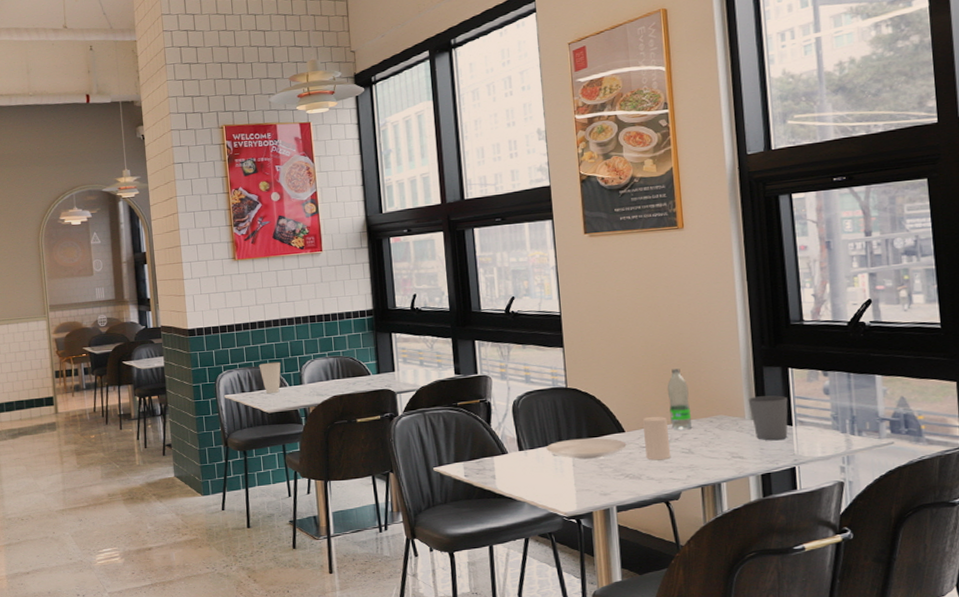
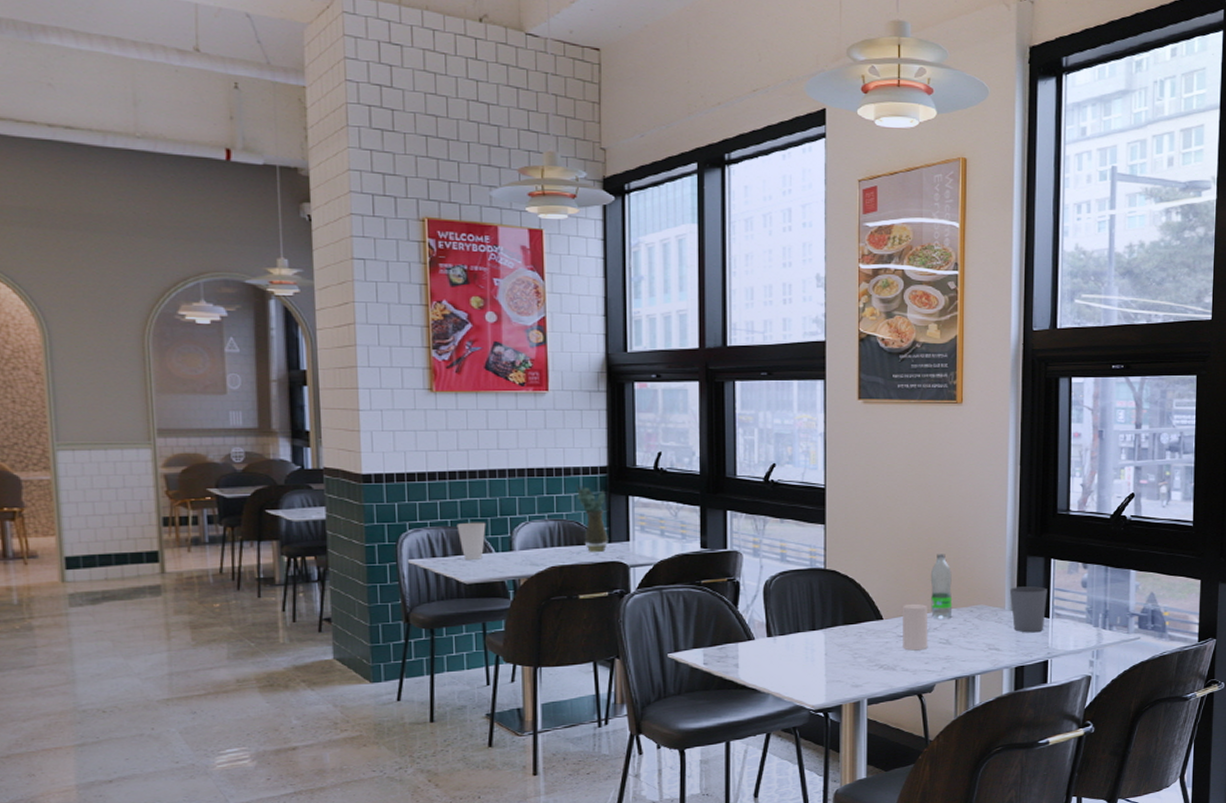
vase: none [348,326,378,383] -> present [575,485,608,553]
plate: present [546,437,627,459] -> none [797,624,884,648]

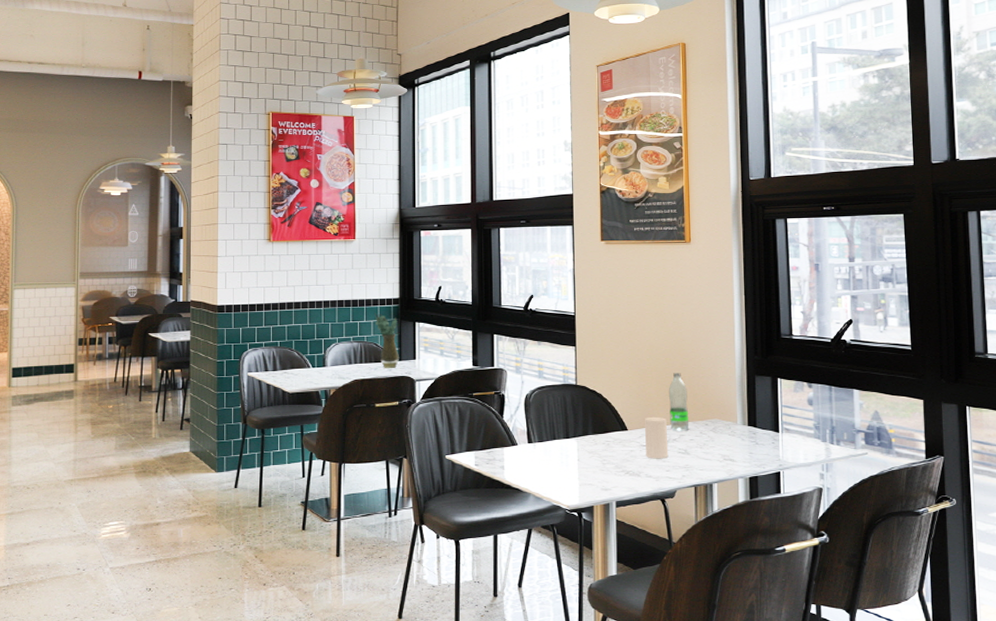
cup: present [456,522,486,561] -> none [284,343,306,374]
dixie cup: present [1009,586,1047,633] -> none [740,403,776,446]

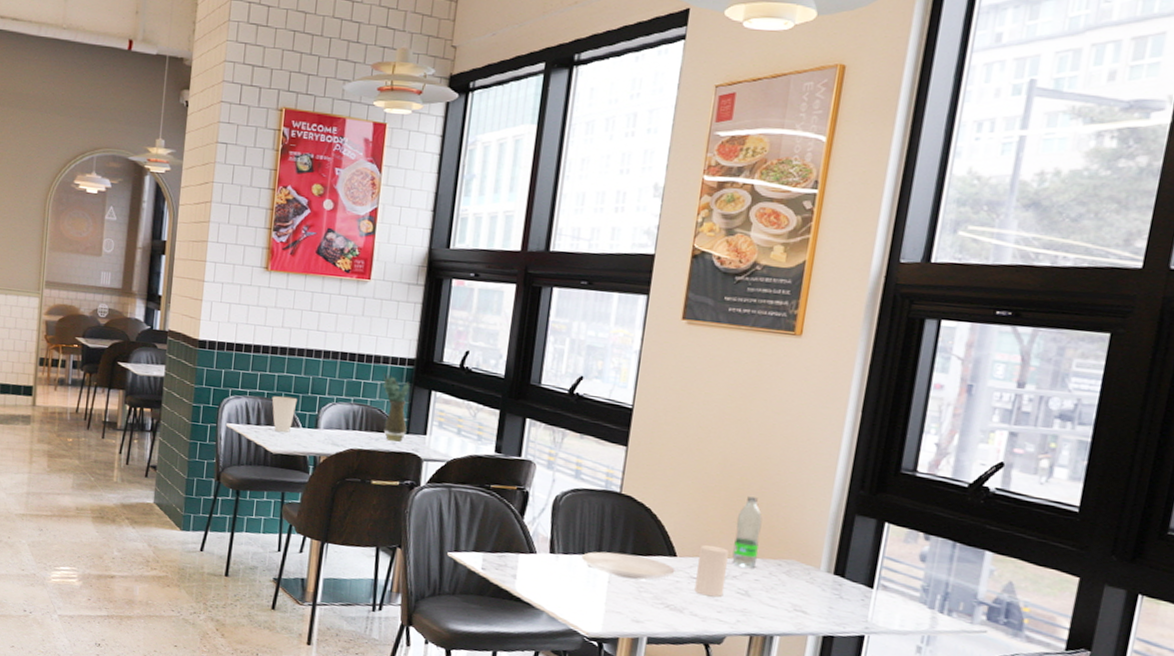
cup: none [284,343,306,374] -> present [271,396,298,433]
plate: none [554,434,628,455] -> present [581,551,675,581]

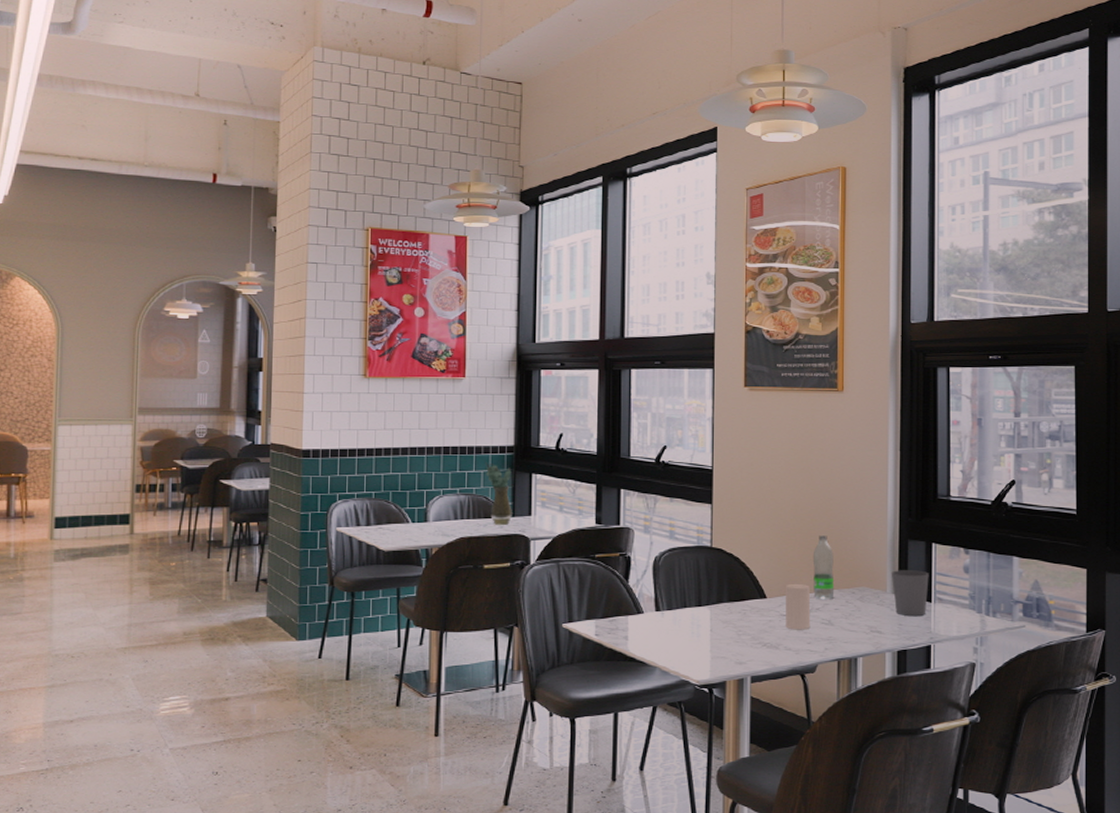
cup: present [271,396,298,433] -> none [379,494,405,530]
plate: present [581,551,675,581] -> none [684,602,767,625]
dixie cup: none [827,546,876,602] -> present [891,570,929,617]

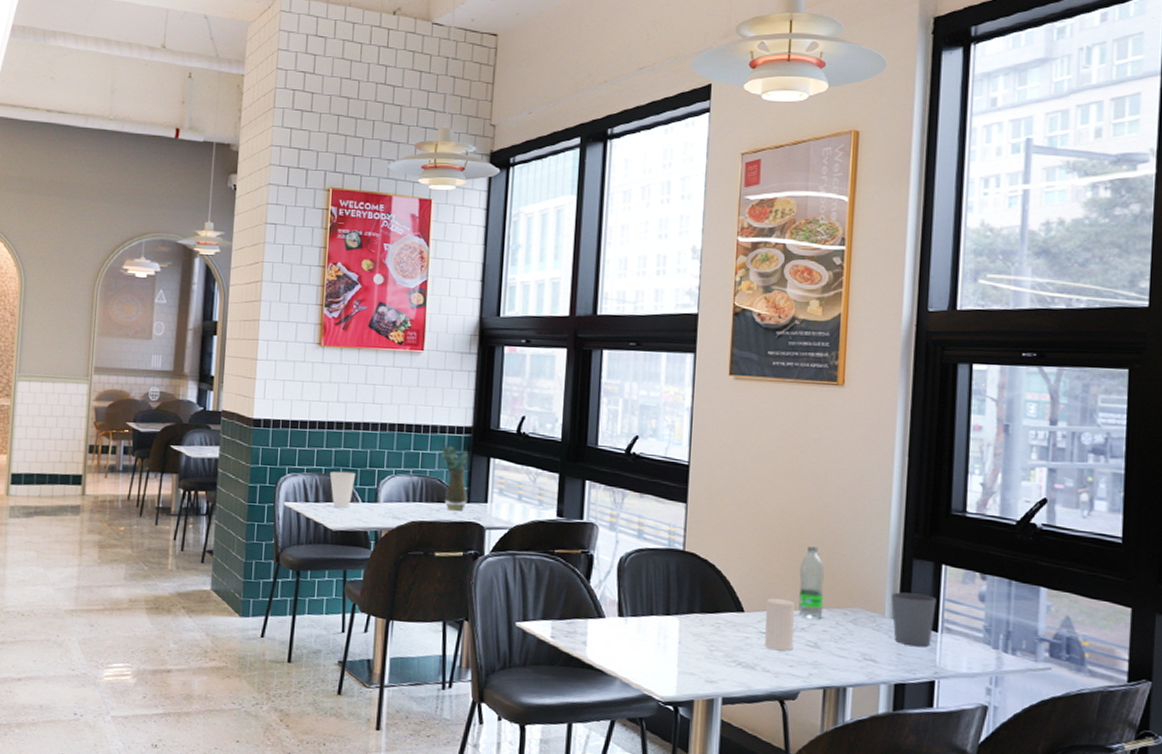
cup: none [379,494,405,530] -> present [329,471,356,509]

